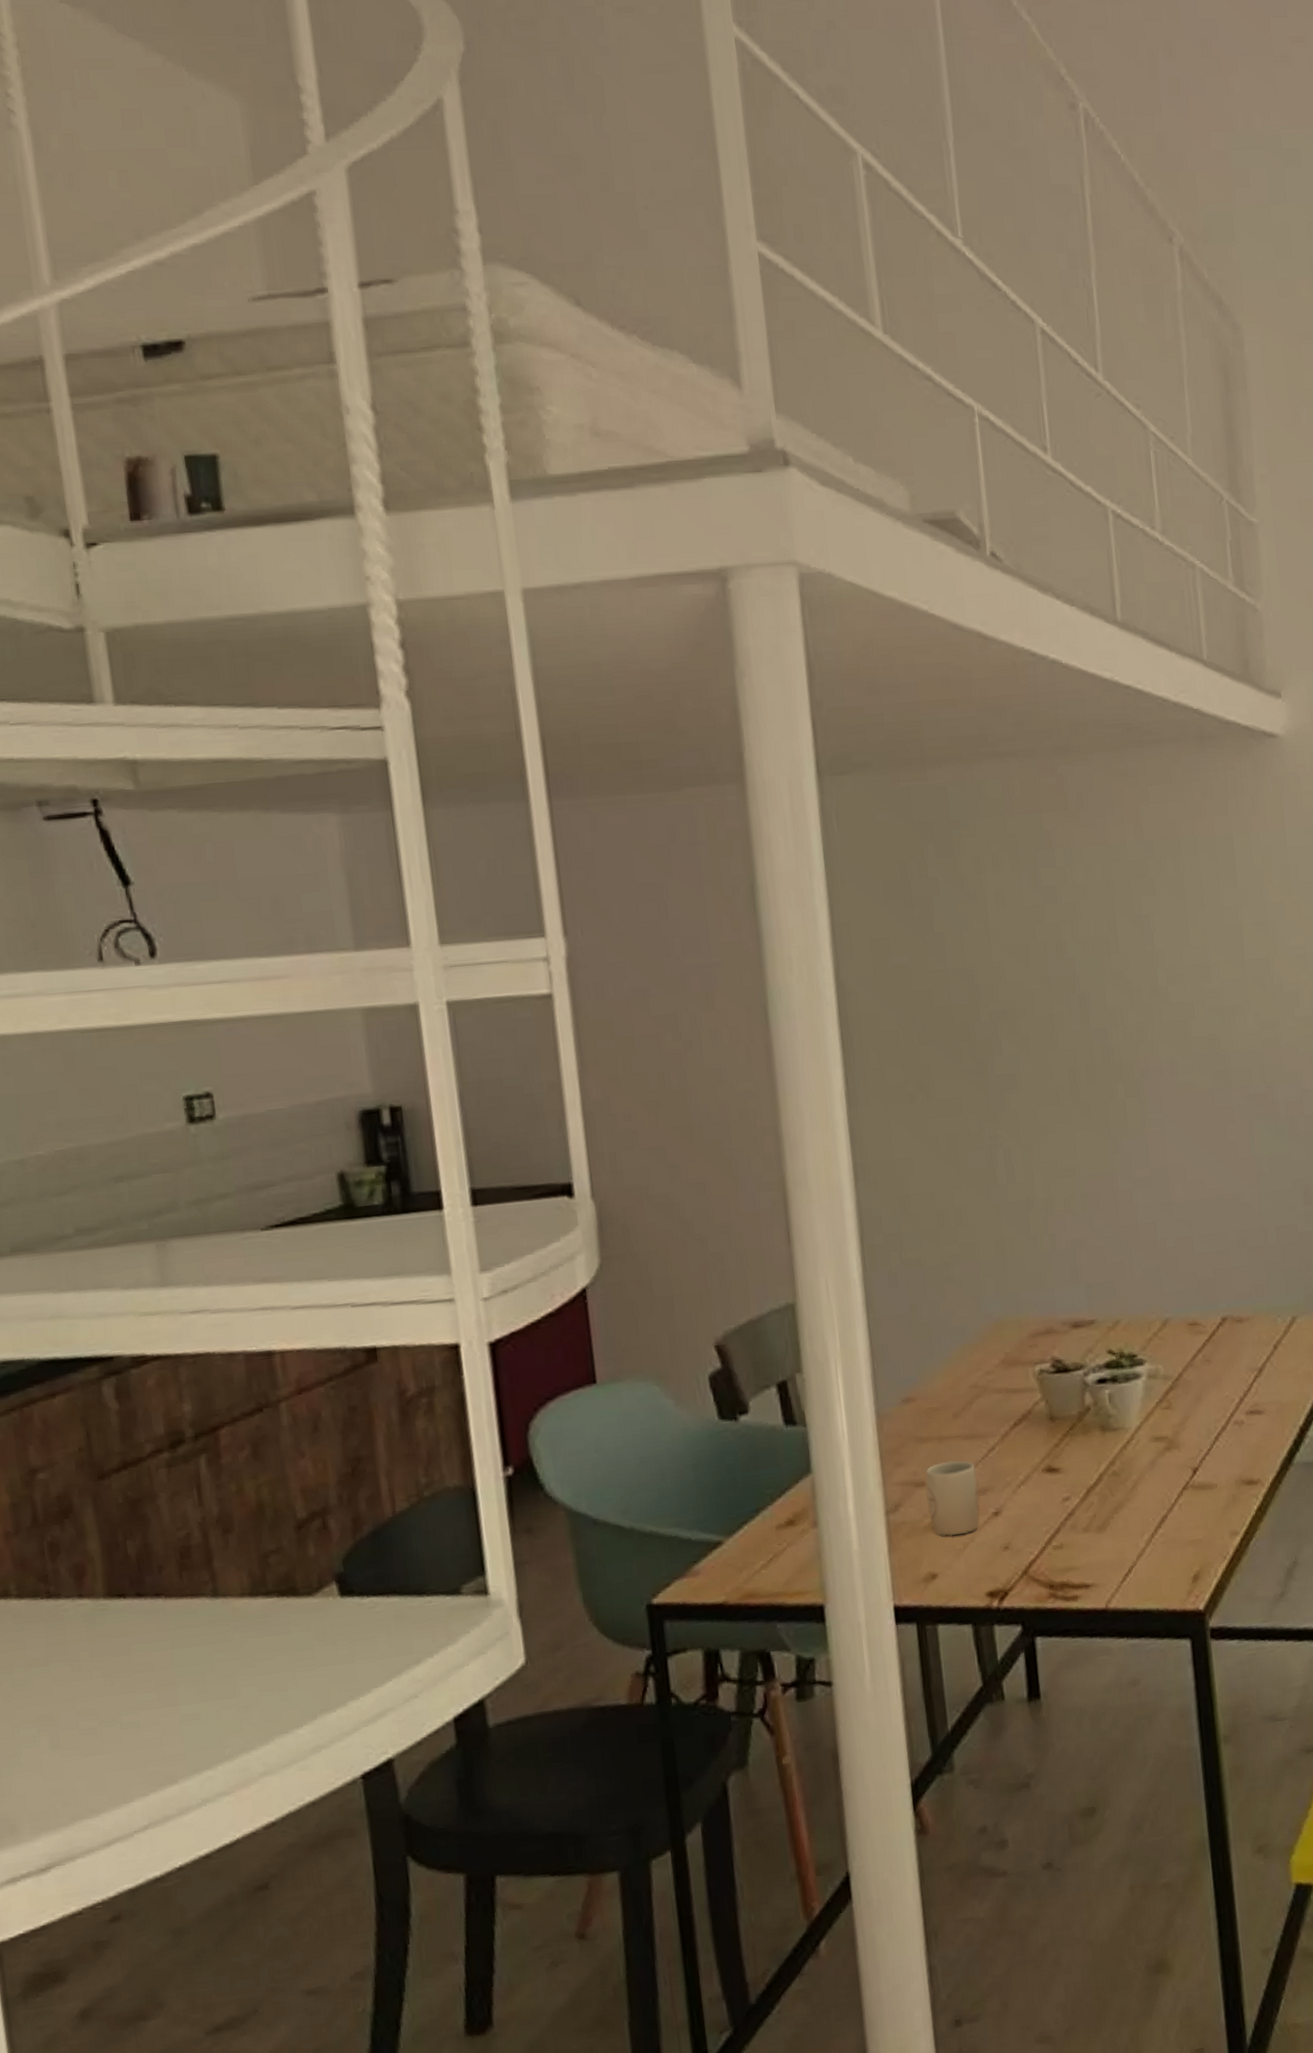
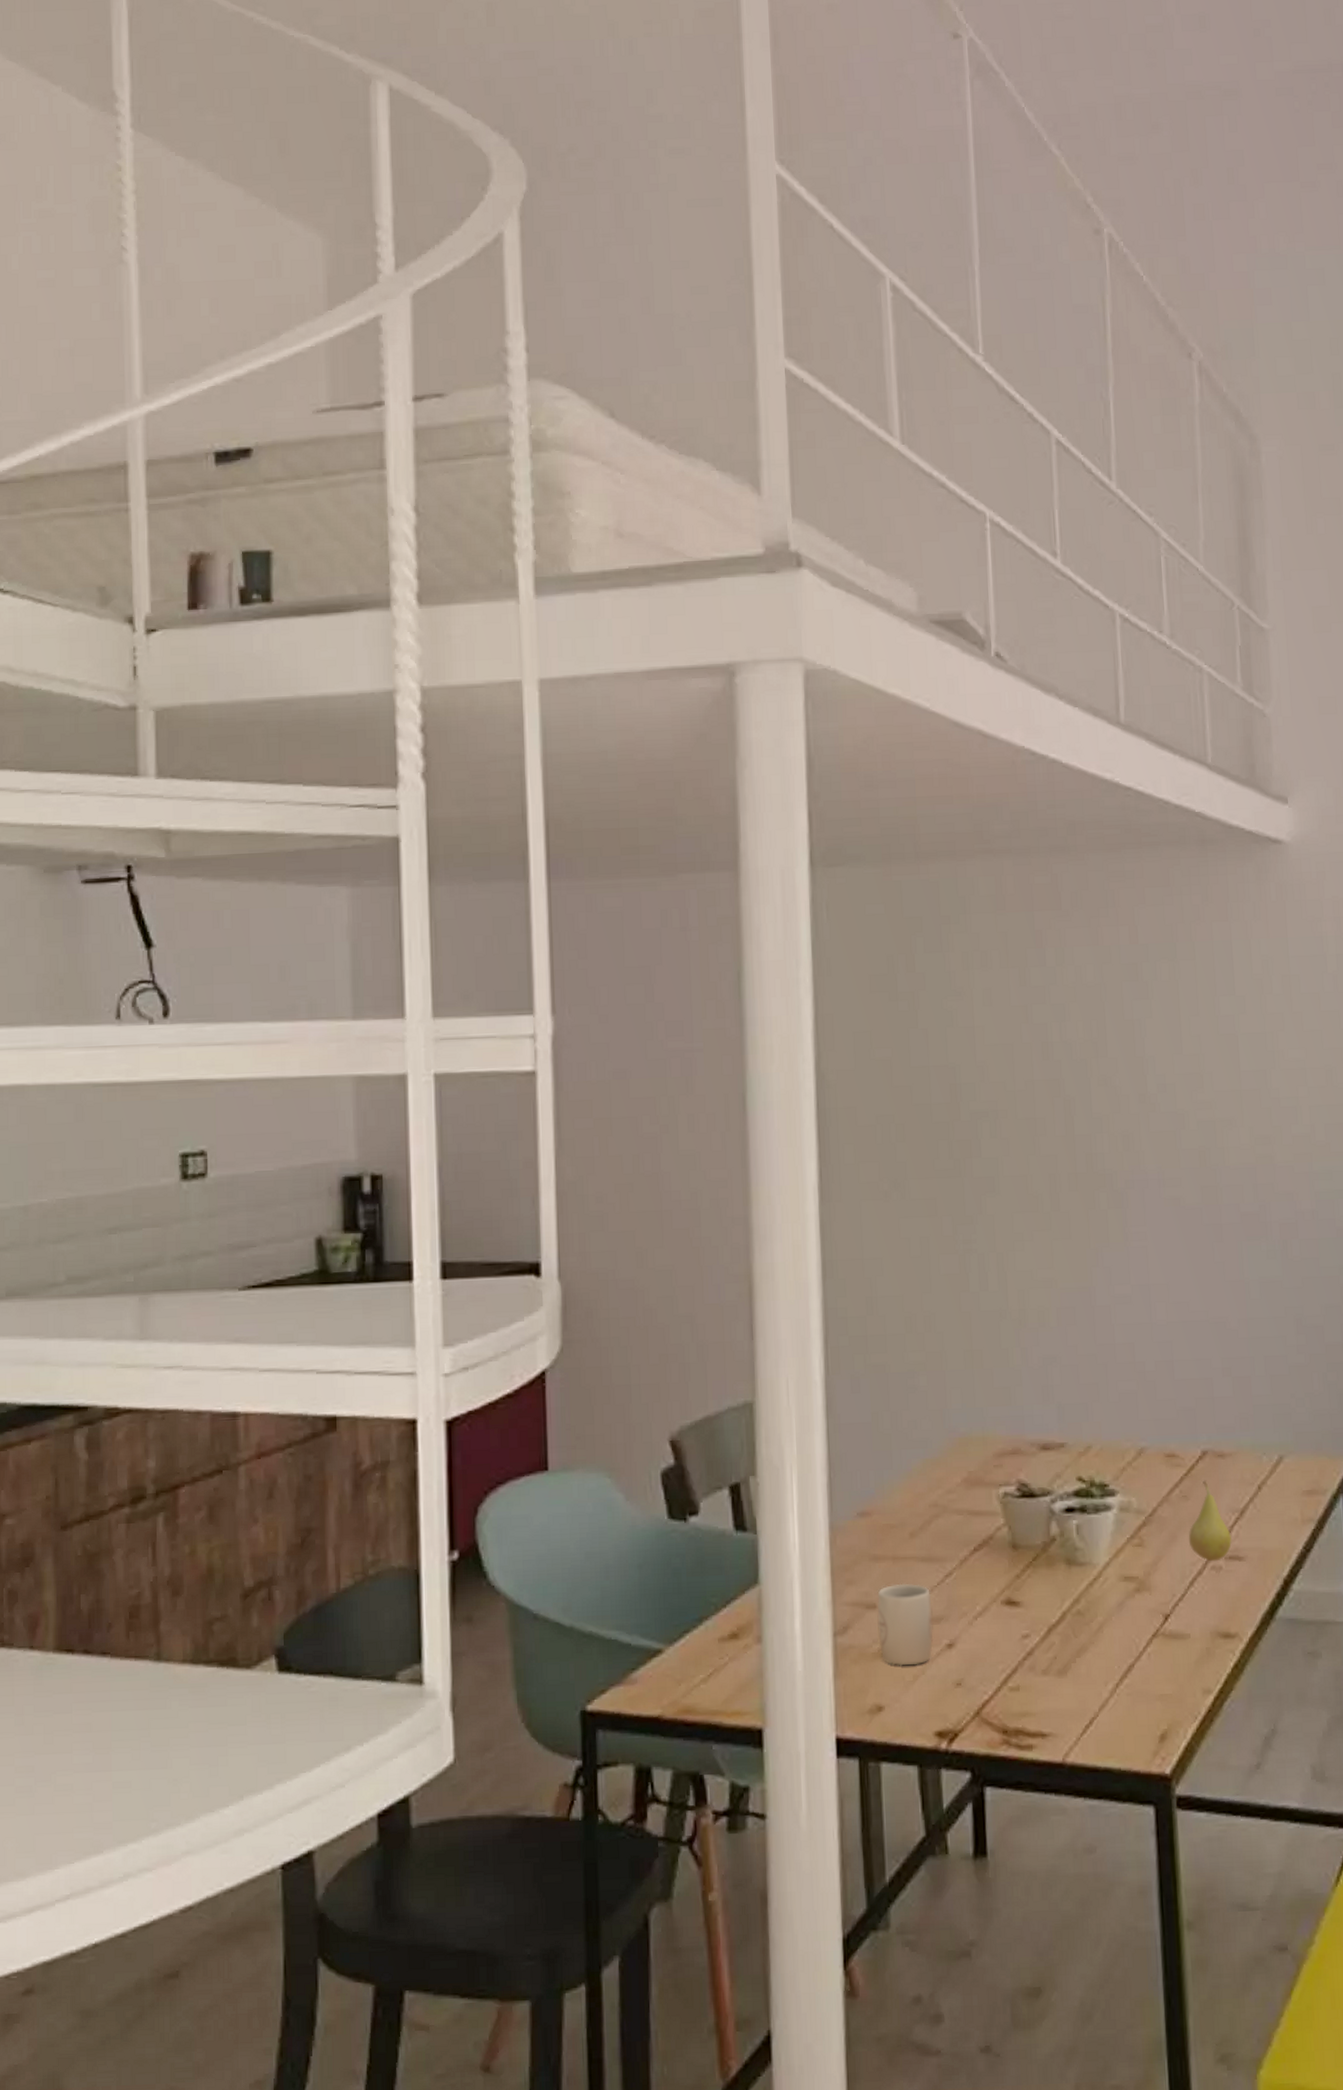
fruit: none [1212,1344,1253,1418] -> present [1188,1480,1233,1562]

